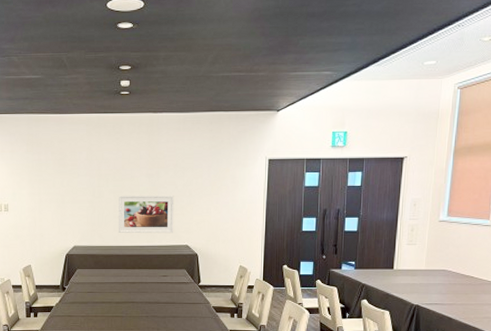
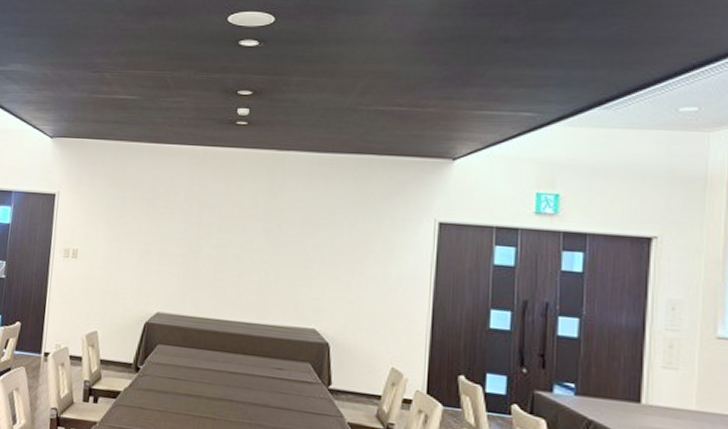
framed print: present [118,195,174,234] -> none [218,251,300,311]

